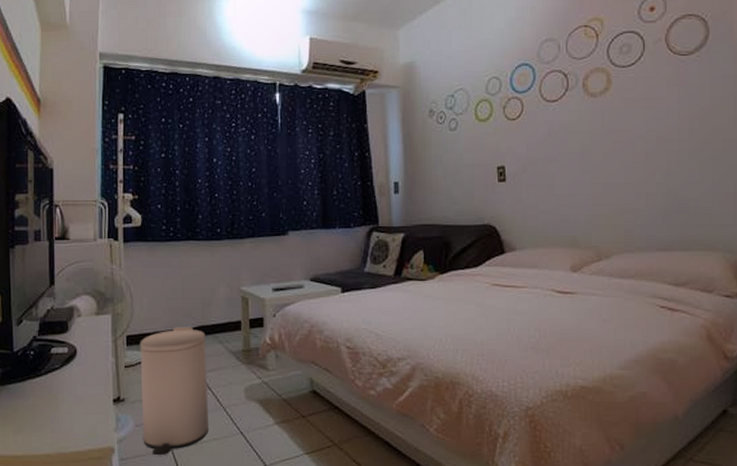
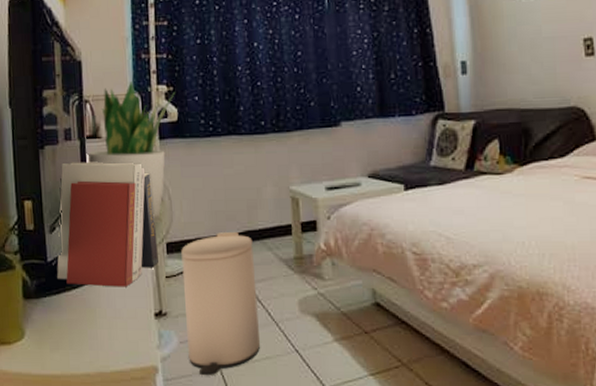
books: none [22,261,118,376] -> present [57,162,158,287]
planter: none [56,189,140,318] -> present [88,81,175,224]

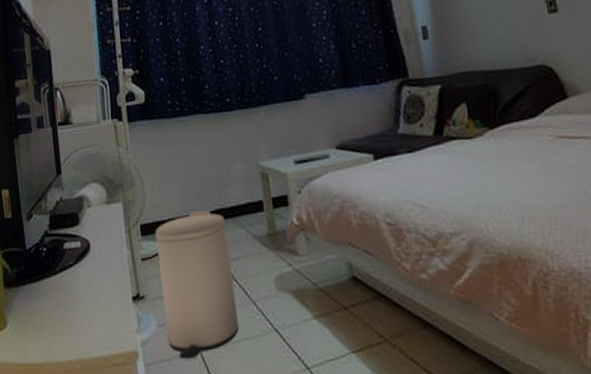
books: present [57,162,158,287] -> none [35,146,133,272]
planter: present [88,81,175,224] -> none [60,67,141,206]

